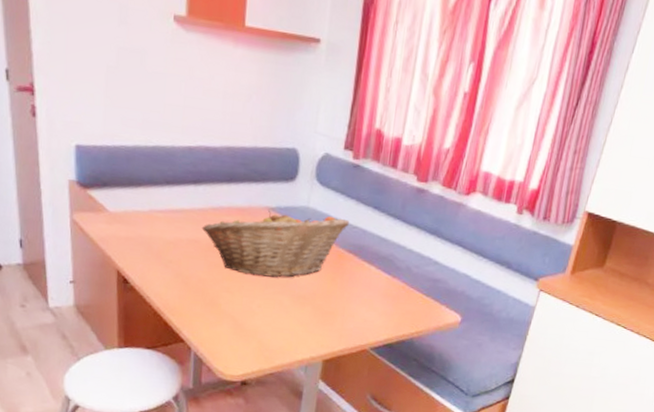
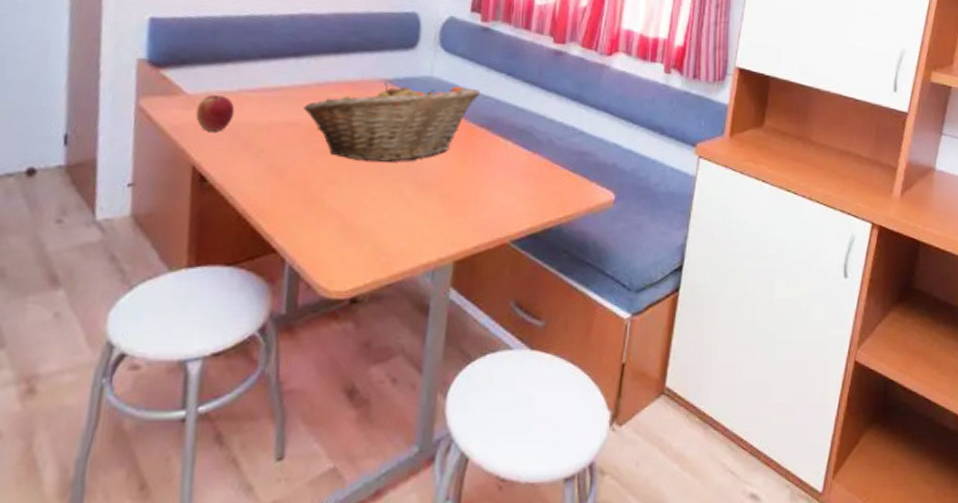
apple: none [117,213,147,244] -> present [195,95,235,132]

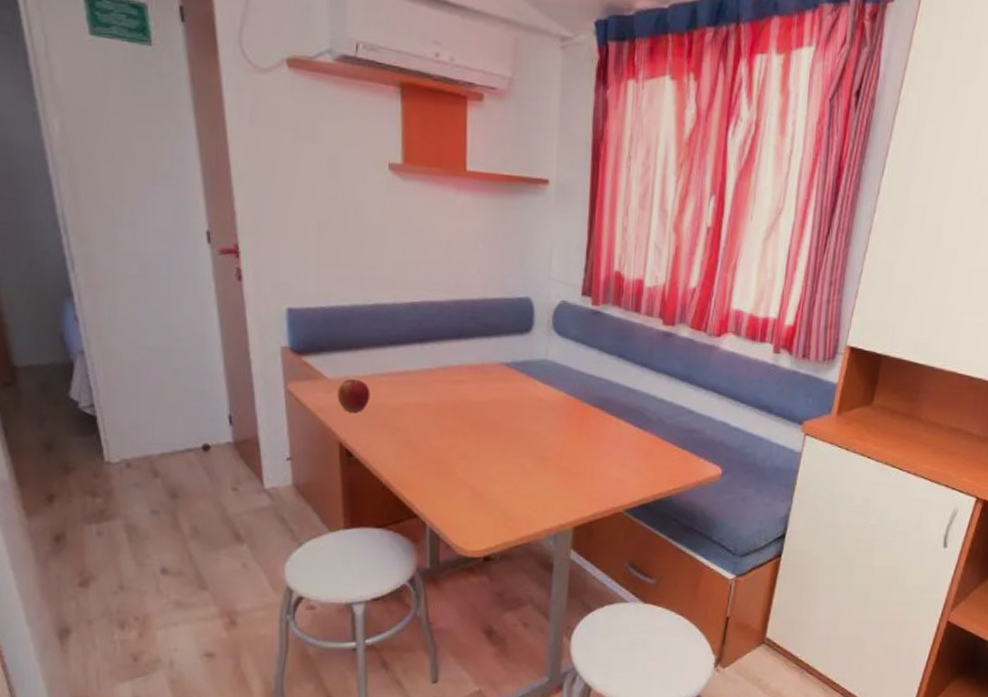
fruit basket: present [303,82,481,162] -> none [430,365,594,439]

